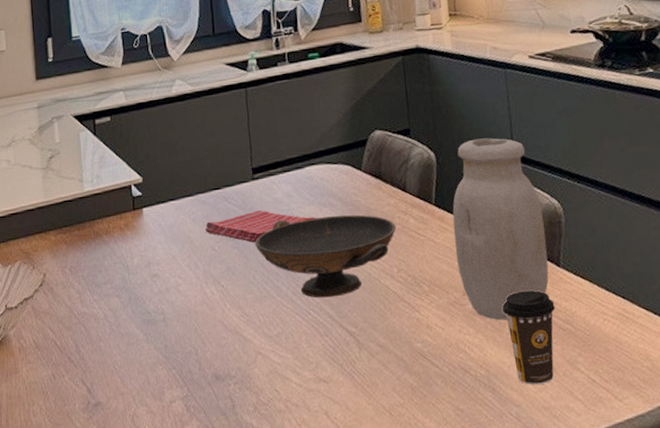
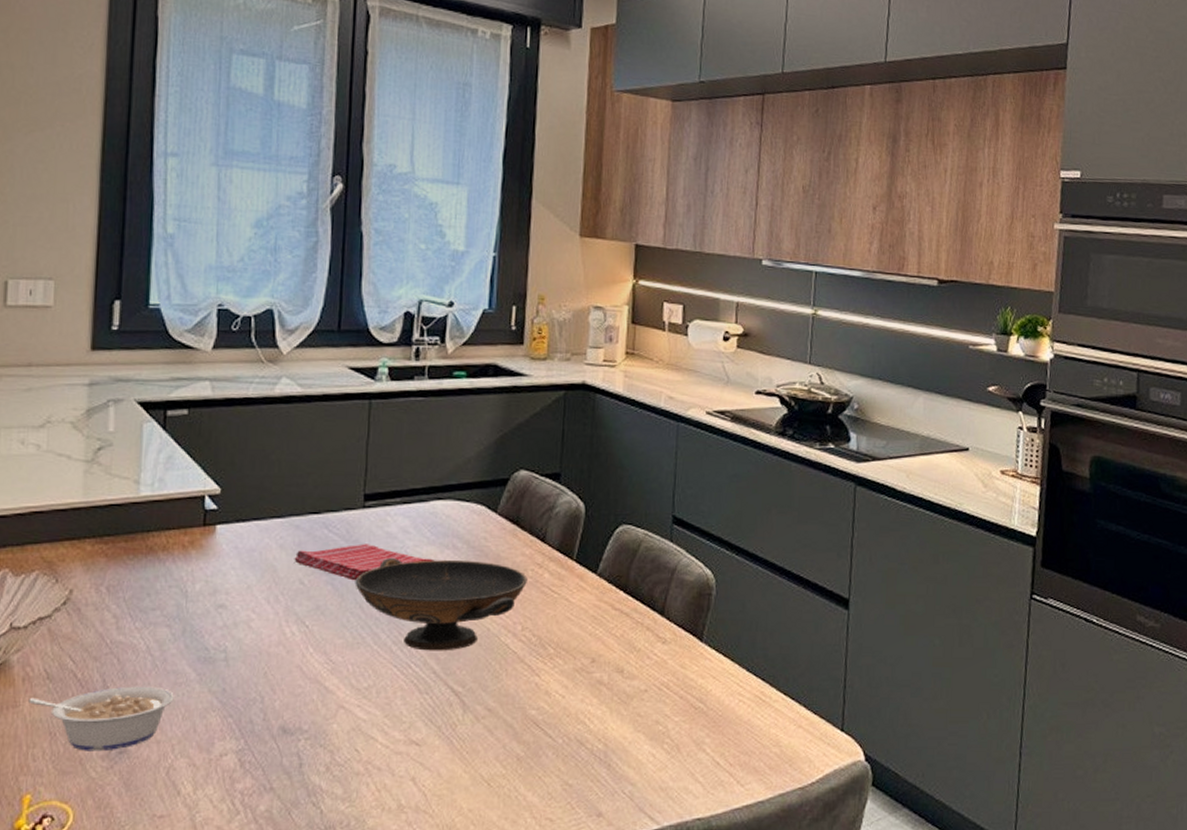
legume: none [25,347,130,406] -> present [28,686,174,752]
jar: present [452,138,549,321] -> none [590,494,693,693]
coffee cup: present [502,290,555,385] -> none [632,664,690,764]

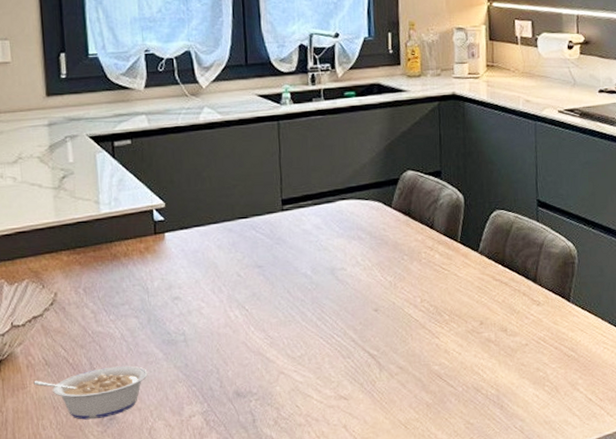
dish towel: present [294,544,434,581] -> none [230,240,344,271]
decorative bowl: present [355,557,527,651] -> none [281,248,422,324]

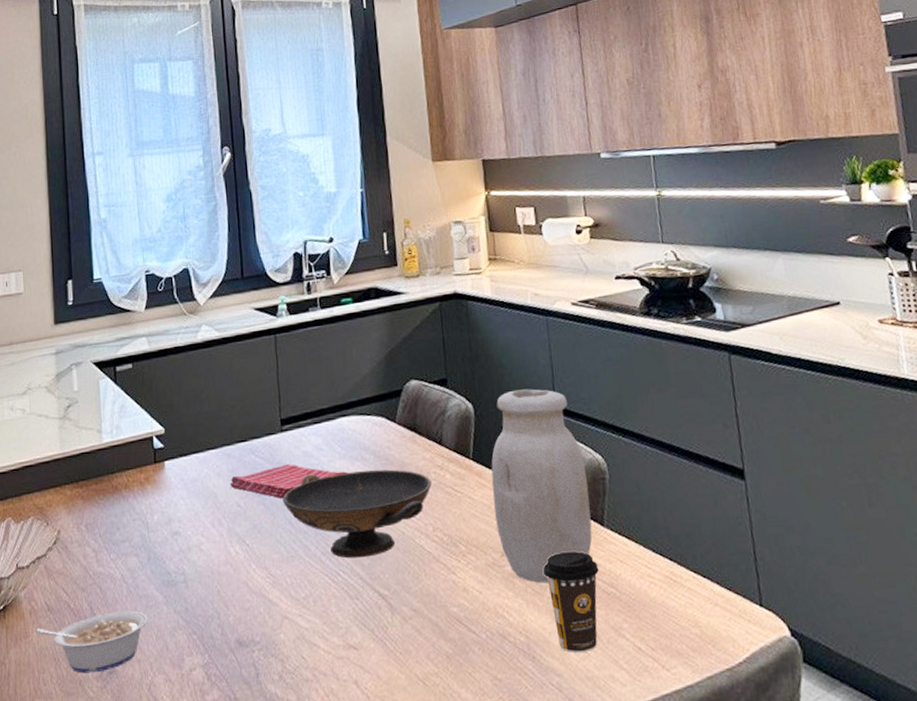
dish towel: none [230,240,344,271] -> present [230,464,347,499]
decorative bowl: none [281,248,422,324] -> present [282,469,432,559]
jar: none [476,184,560,347] -> present [491,389,592,584]
coffee cup: none [515,322,562,403] -> present [542,551,599,653]

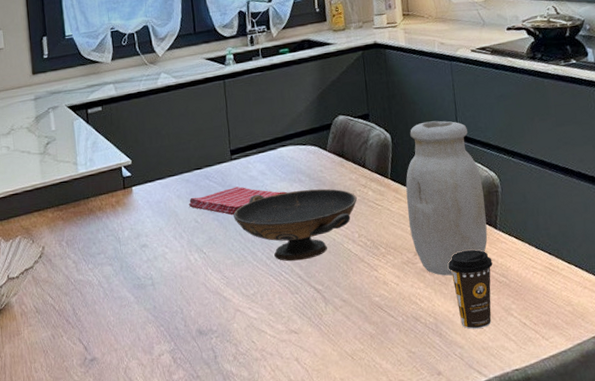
legume: present [36,611,148,674] -> none [27,310,122,362]

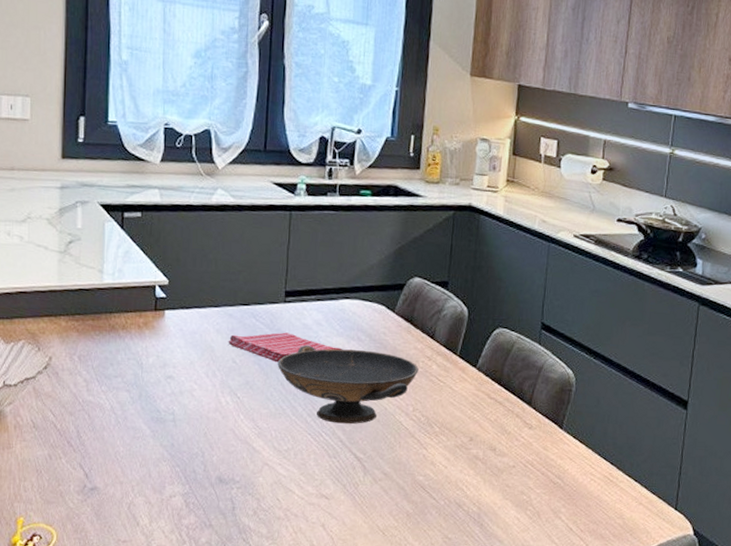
jar: present [406,120,488,276] -> none [470,302,557,468]
coffee cup: present [448,250,493,330] -> none [502,445,551,527]

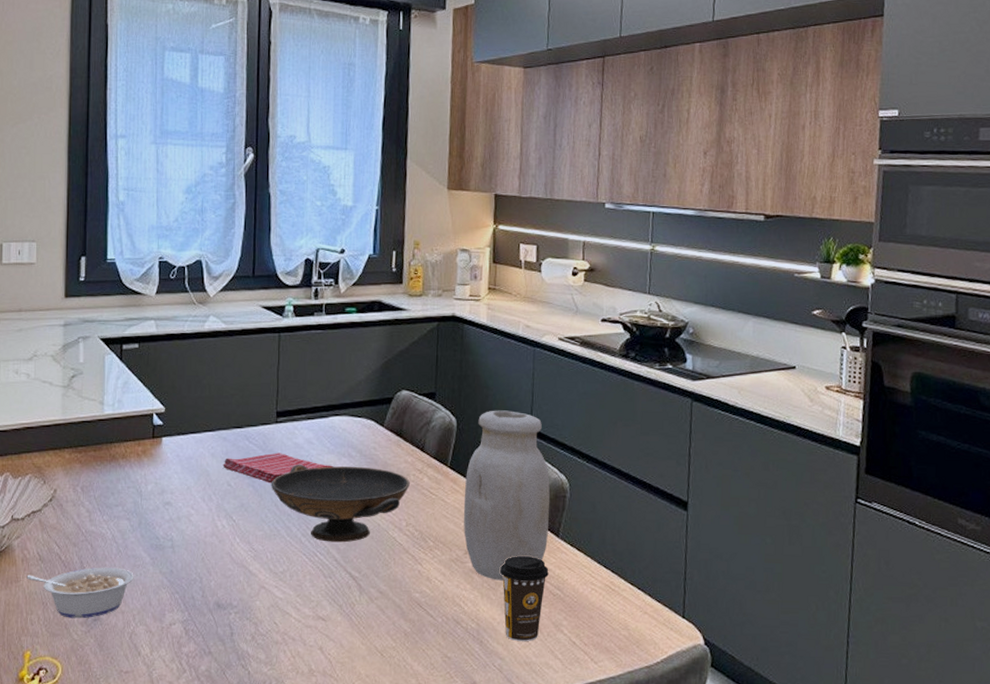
legume: none [19,437,133,488] -> present [27,567,134,619]
jar: none [470,302,557,468] -> present [463,410,550,581]
coffee cup: none [502,445,551,527] -> present [499,556,549,642]

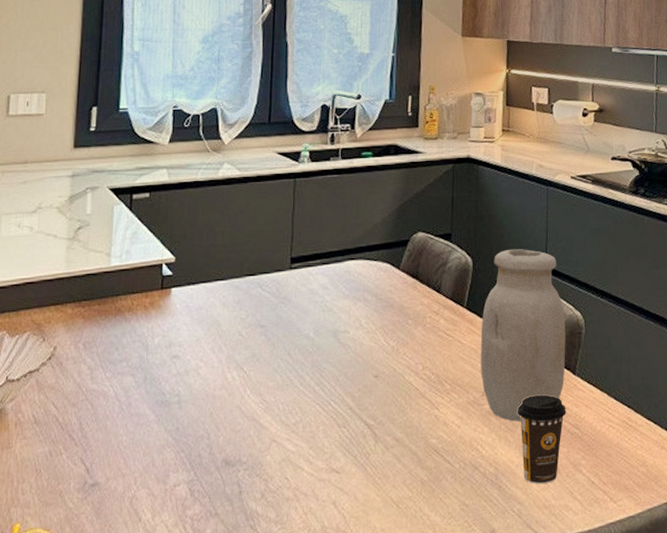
legume: present [27,567,134,619] -> none [19,427,137,485]
dish towel: present [223,453,334,484] -> none [234,299,349,332]
decorative bowl: present [271,464,410,543] -> none [284,310,426,390]

